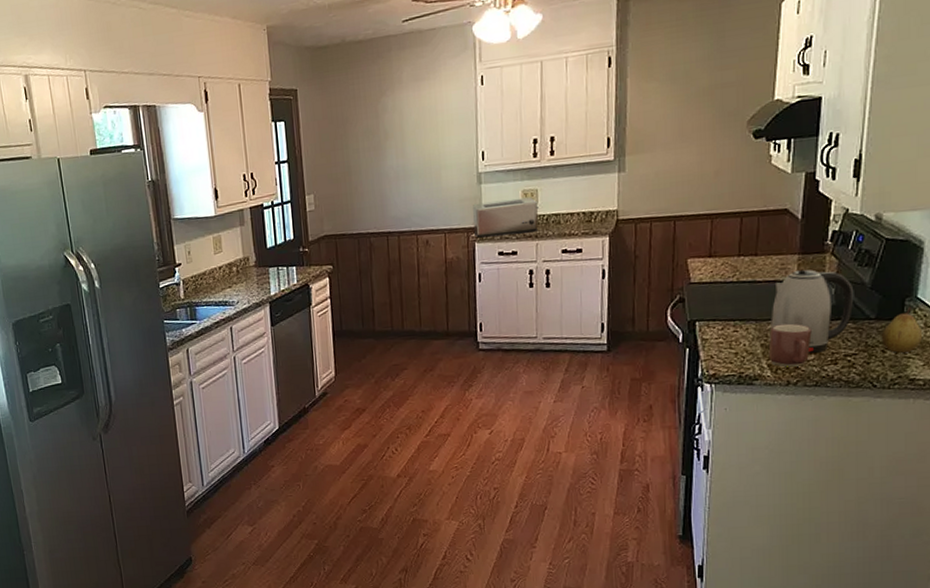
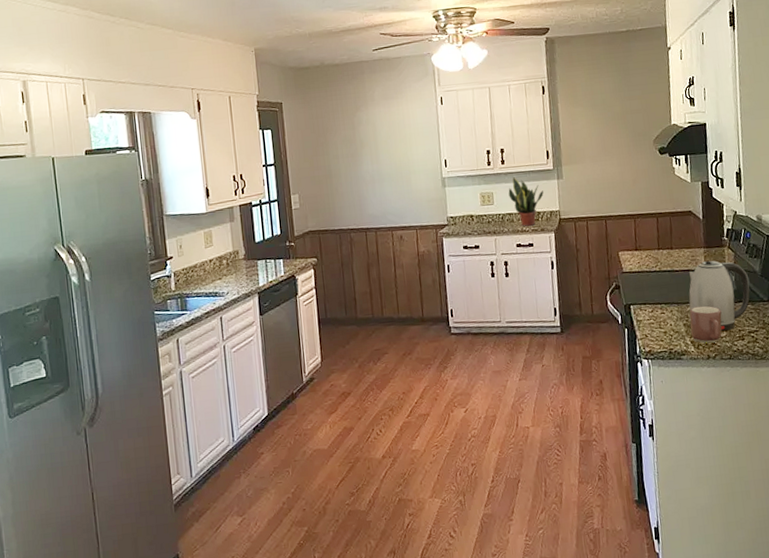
toaster: present [472,197,539,238] -> none [439,199,496,234]
potted plant: none [556,170,599,229] -> present [508,177,544,227]

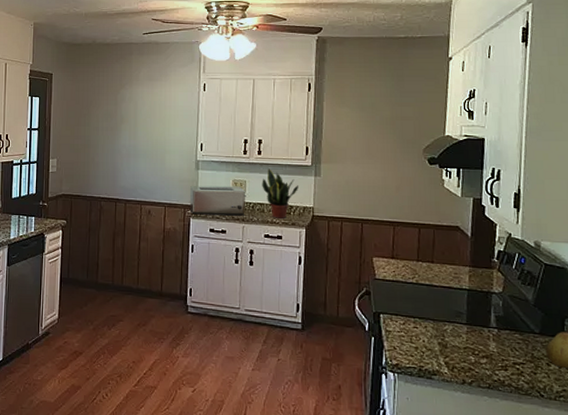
toaster: none [439,199,496,234] -> present [189,185,246,216]
kettle: present [688,260,750,331] -> none [445,280,520,357]
mug: present [689,305,722,344] -> none [445,326,484,368]

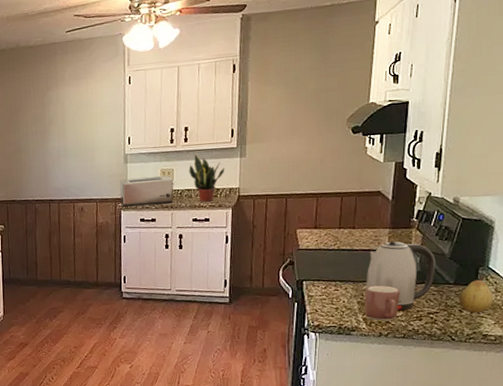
kettle: none [445,280,520,357] -> present [364,241,436,310]
mug: none [445,326,484,368] -> present [364,285,400,321]

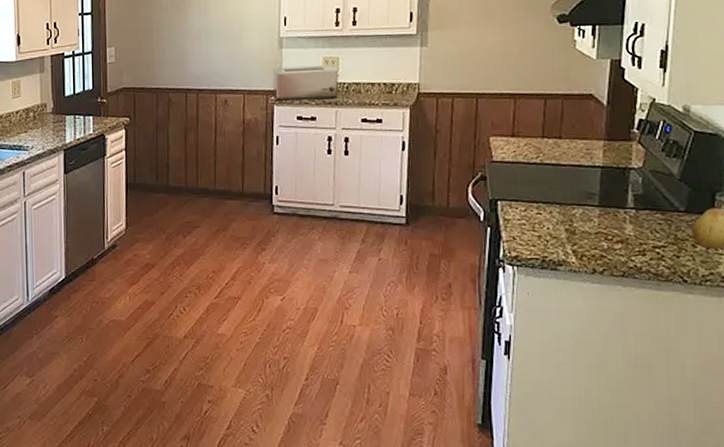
potted plant: present [189,154,224,202] -> none [357,41,401,99]
kettle: present [364,241,436,310] -> none [573,155,662,242]
mug: present [364,285,400,321] -> none [573,210,618,255]

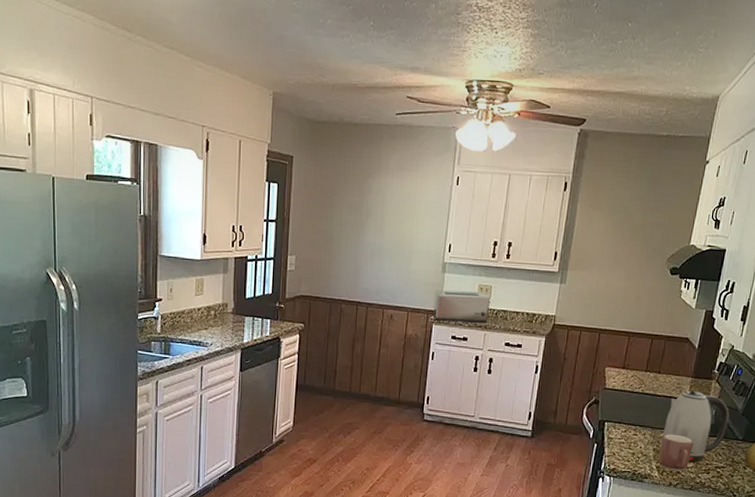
kettle: none [573,155,662,242] -> present [659,390,730,462]
mug: none [573,210,618,255] -> present [658,434,694,471]

